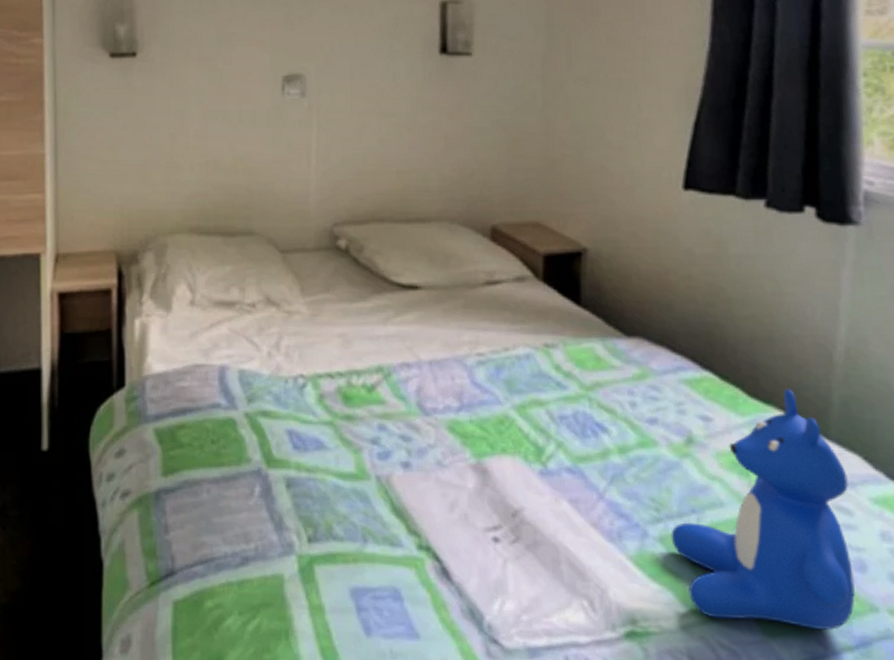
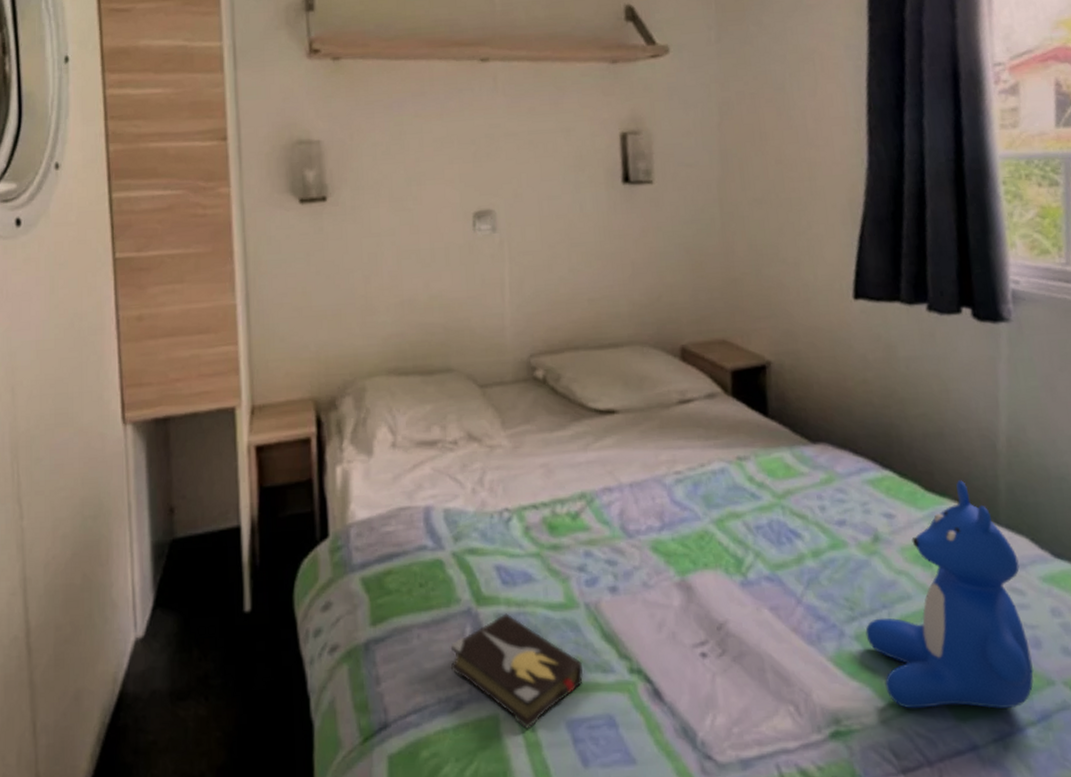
hardback book: none [238,477,371,592] -> present [450,613,584,729]

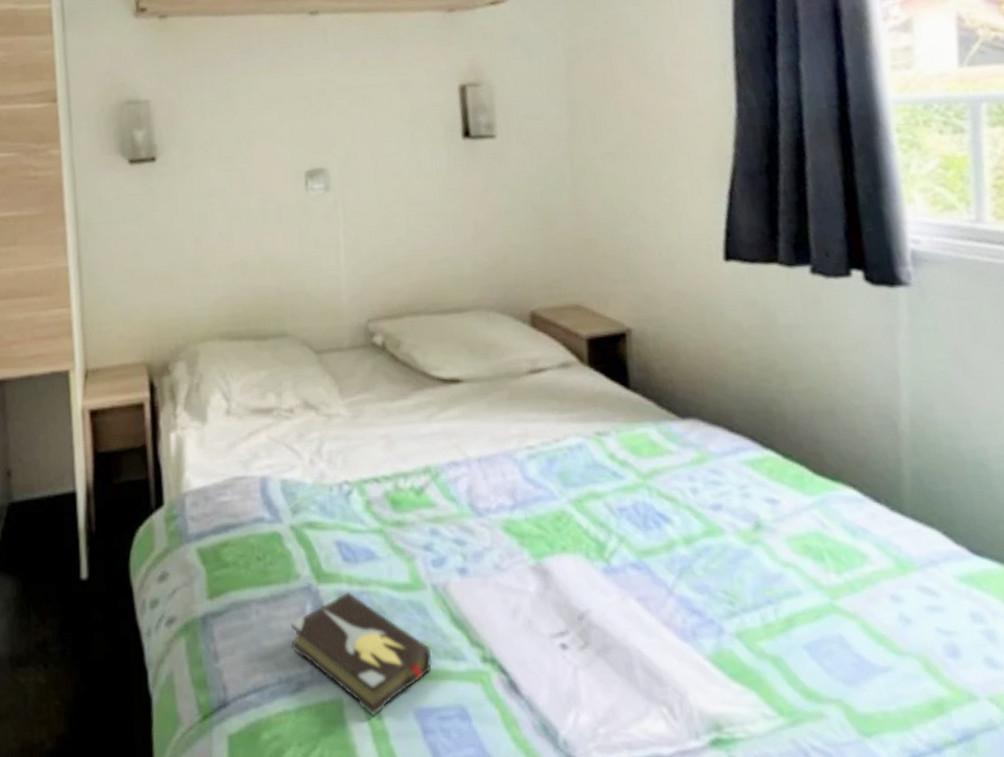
teddy bear: present [865,480,1034,709] -> none [748,463,952,724]

